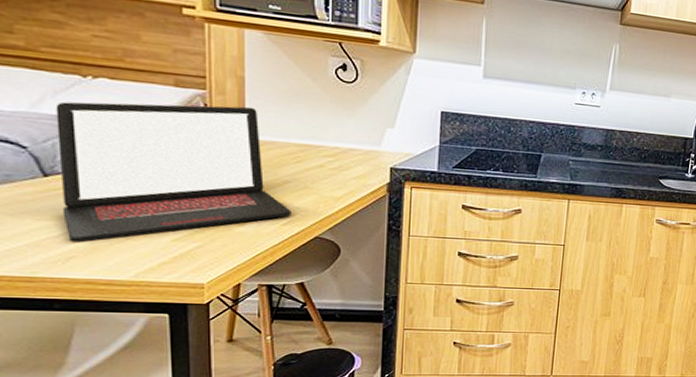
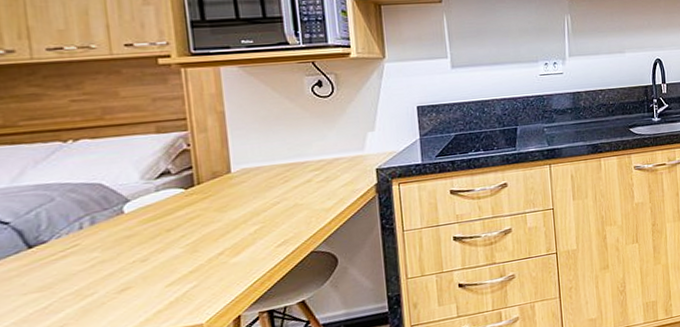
laptop: present [55,101,291,243] -> none [37,138,285,310]

